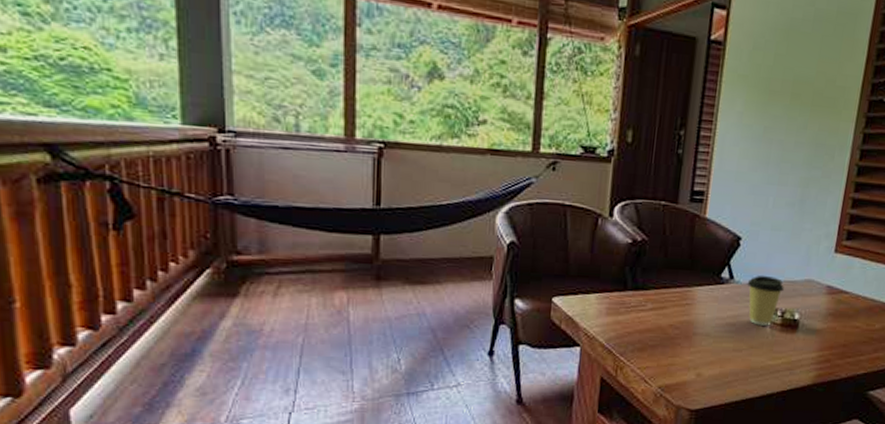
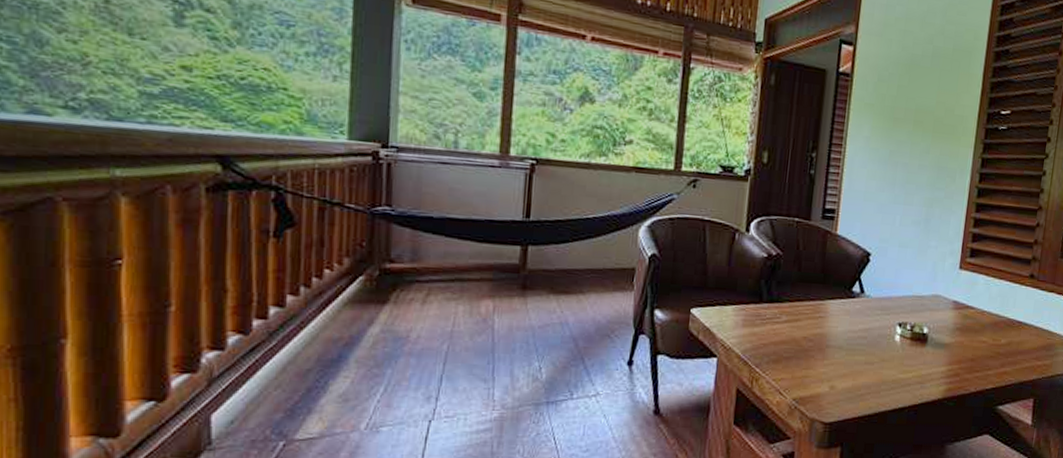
coffee cup: present [747,275,784,326] -> none [877,289,913,339]

